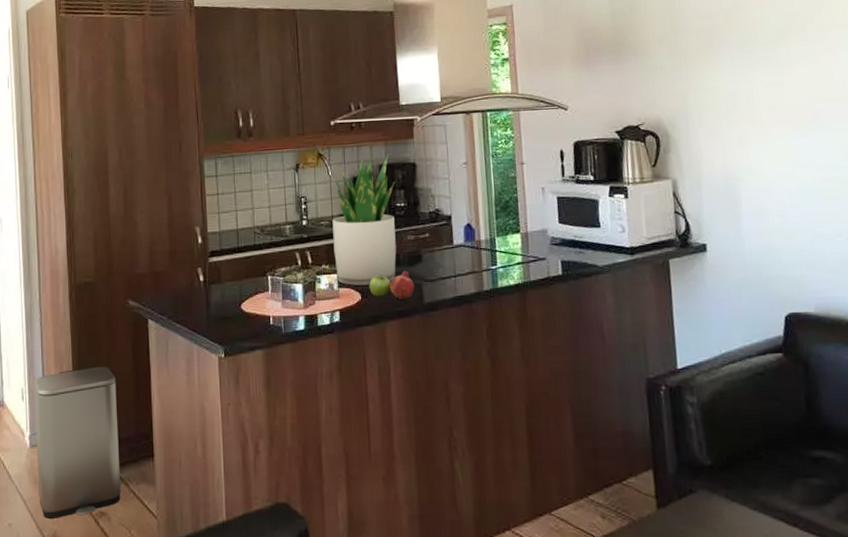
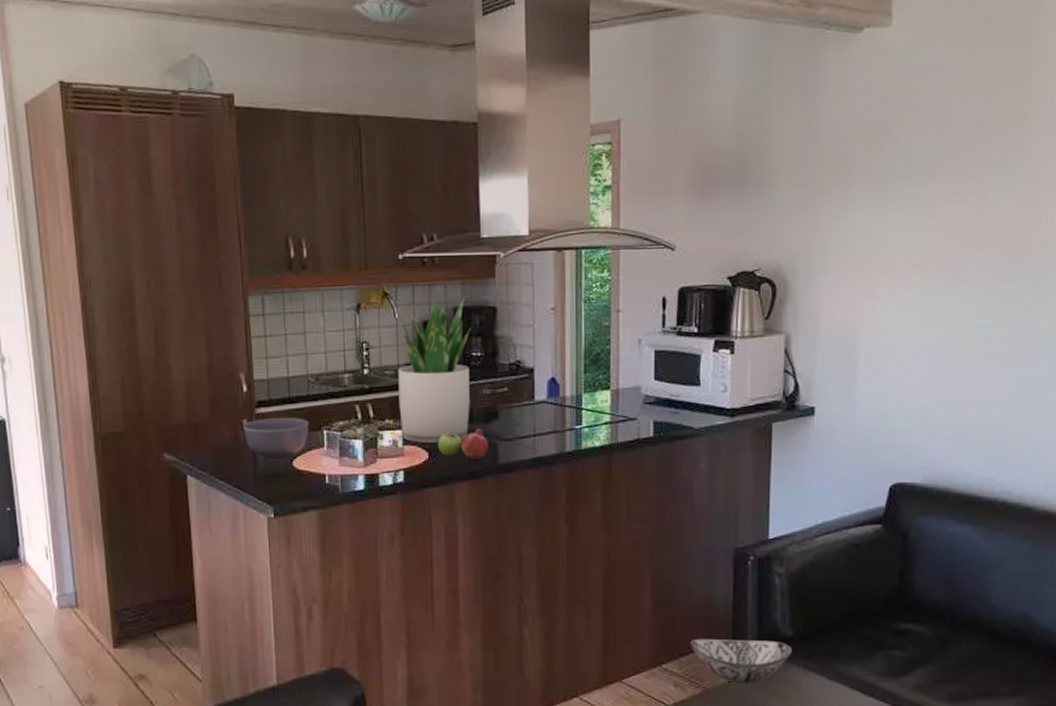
pedal bin: present [34,366,121,518] -> none [58,524,162,681]
bowl: none [197,265,256,305] -> present [242,417,310,461]
decorative bowl: none [612,468,713,513] -> present [689,638,793,682]

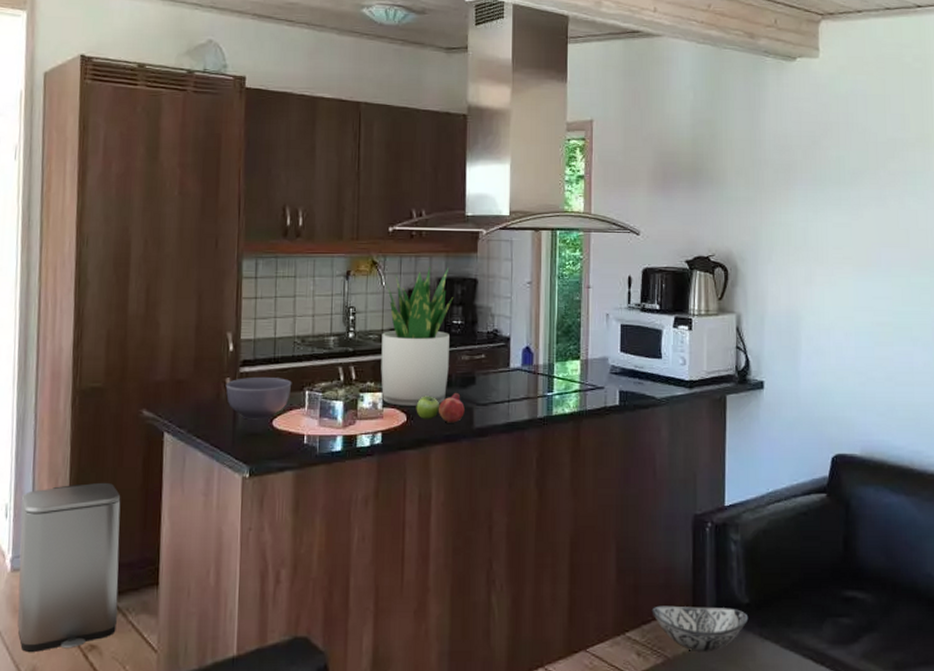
pedal bin: none [58,524,162,681] -> present [17,482,121,652]

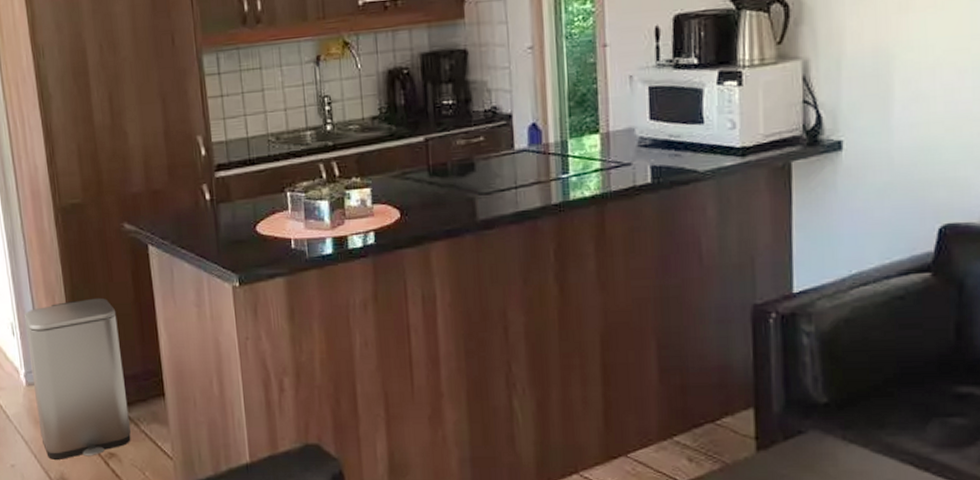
bowl: present [225,376,292,420] -> none [202,180,272,227]
planter: present [381,266,454,407] -> none [361,40,443,202]
fruit: present [416,396,440,420] -> none [409,188,437,215]
fruit: present [439,392,465,423] -> none [435,181,465,217]
decorative bowl: present [651,605,749,651] -> none [704,407,828,456]

